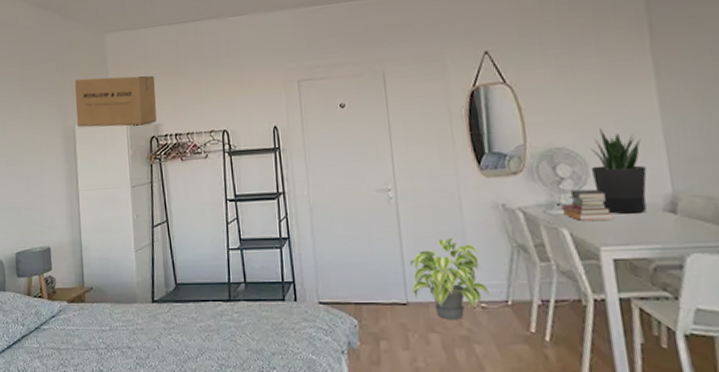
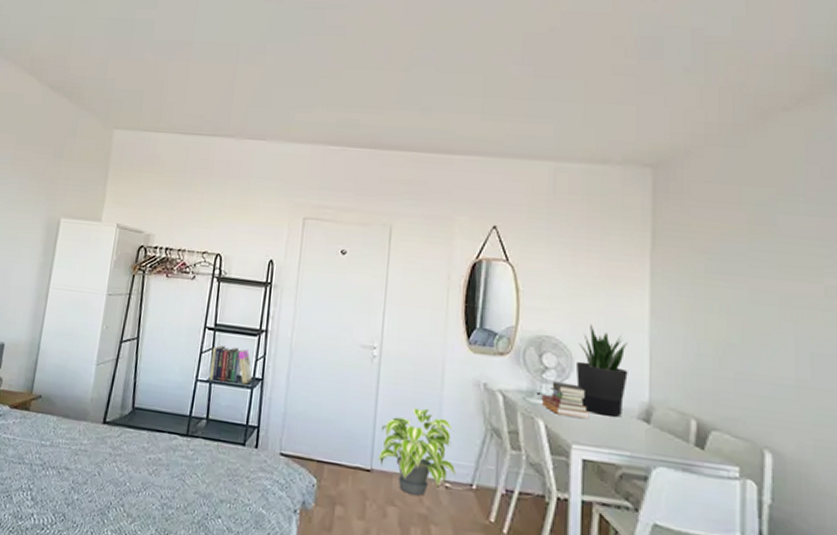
box: present [74,75,157,128] -> none [63,170,157,233]
books: none [237,212,280,248] -> present [209,345,253,385]

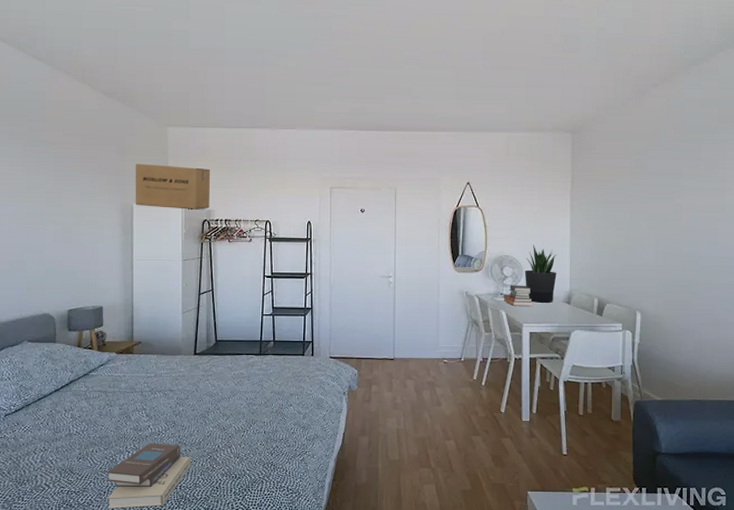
box: none [63,170,157,233] -> present [135,163,211,210]
books: present [209,345,253,385] -> none [271,288,305,314]
plant: present [378,408,457,496] -> none [398,313,451,370]

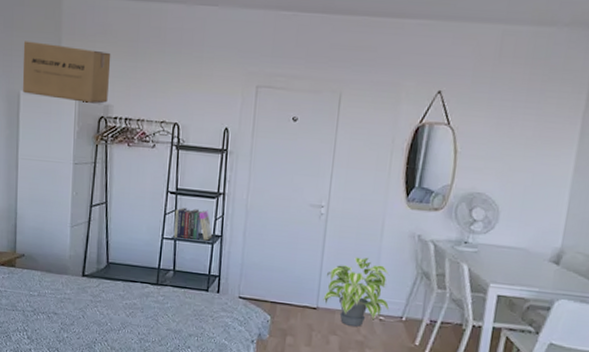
books: none [271,288,305,314] -> present [174,207,213,241]
plant: none [398,313,451,370] -> present [323,257,390,327]
books: present [503,285,534,307] -> none [467,232,508,263]
planter: present [524,244,557,303] -> none [499,181,551,261]

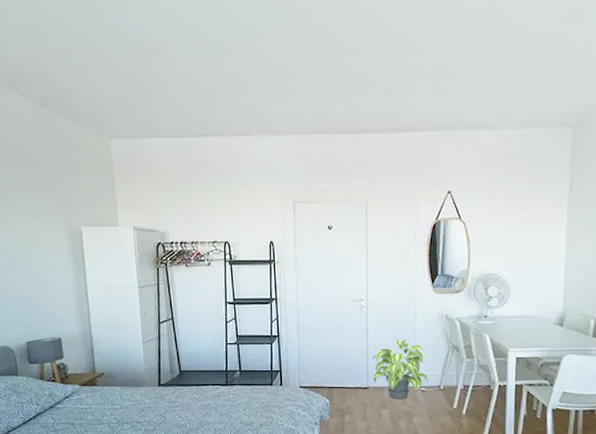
box: present [22,41,111,104] -> none [79,182,163,232]
books: present [174,207,213,241] -> none [235,314,271,343]

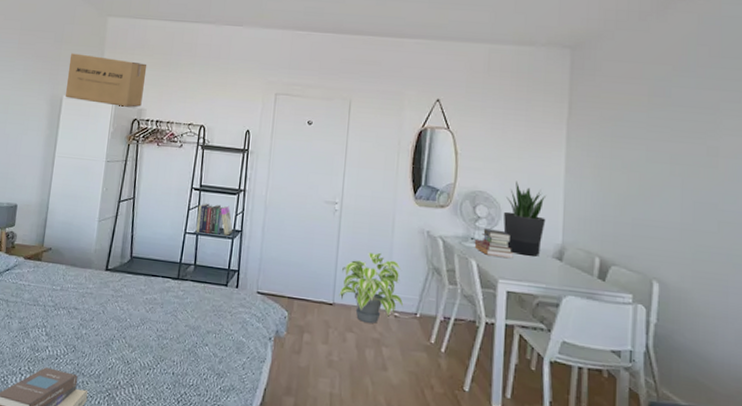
box: none [79,182,163,232] -> present [65,53,147,108]
books: none [235,314,271,343] -> present [196,203,233,236]
books: none [487,306,521,330] -> present [474,228,514,259]
planter: none [511,260,550,325] -> present [503,181,547,257]

